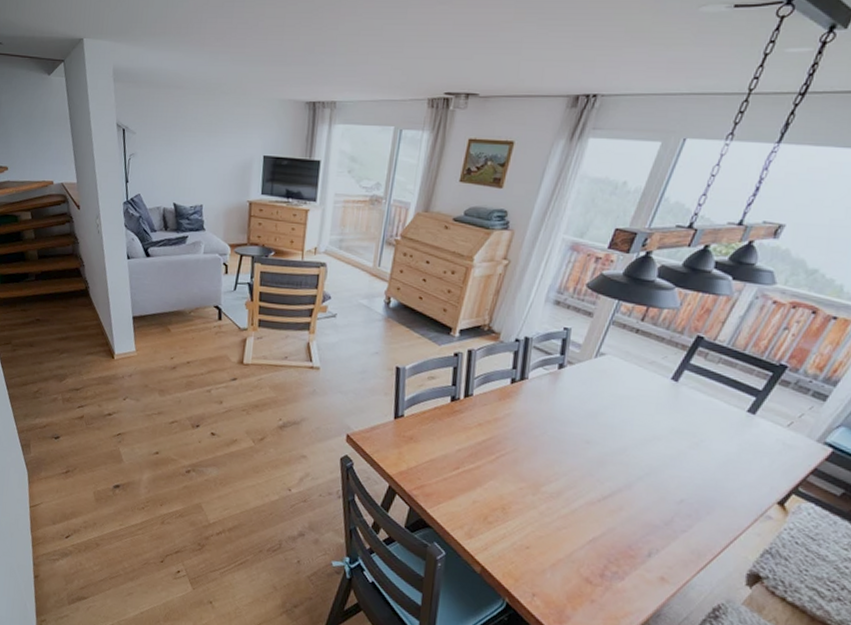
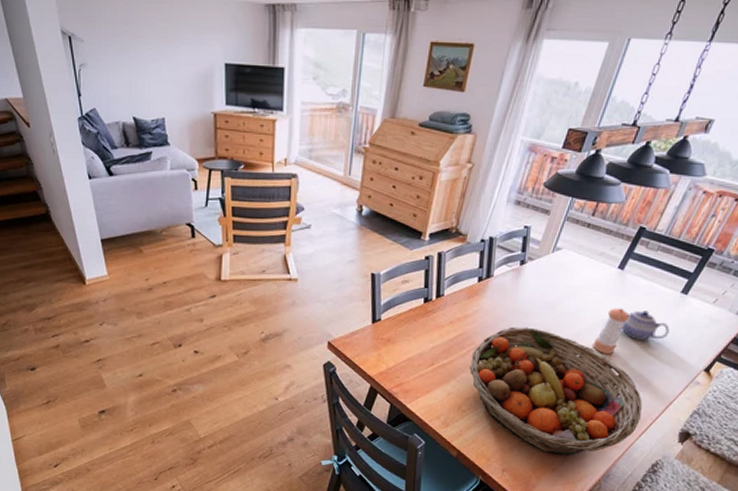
fruit basket: none [498,434,701,586] -> present [469,327,642,455]
pepper shaker: none [641,423,686,475] -> present [593,308,630,355]
teapot: none [670,423,734,463] -> present [617,308,670,340]

